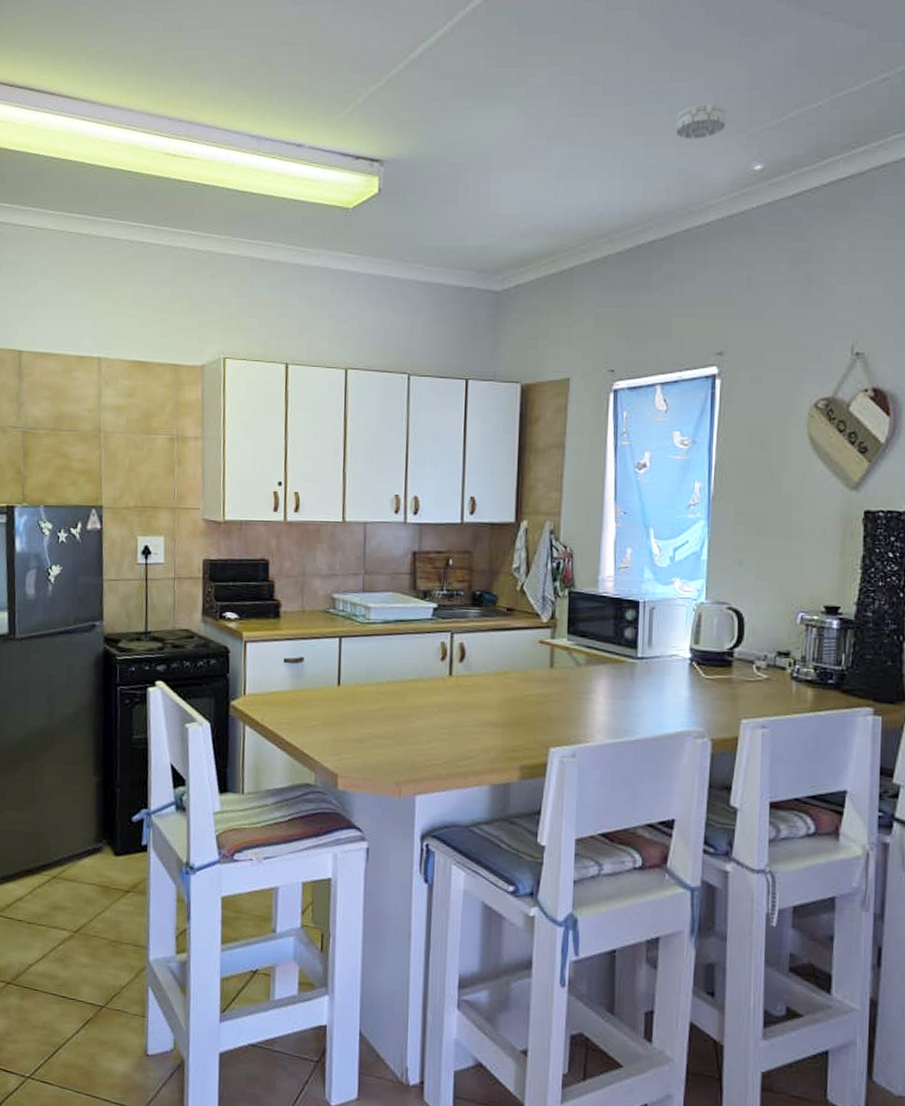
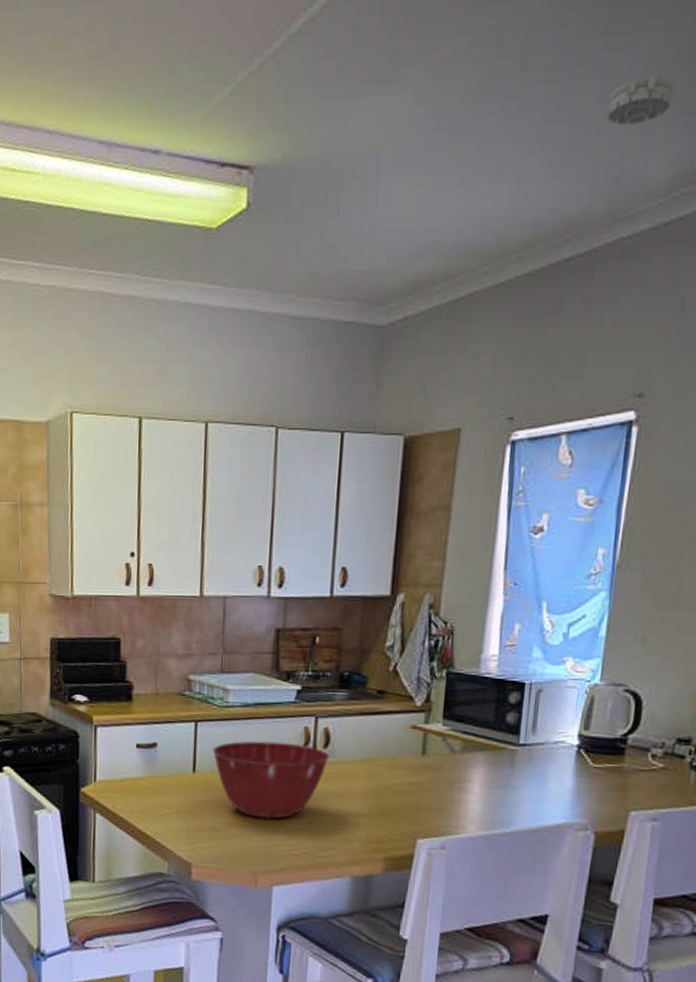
mixing bowl: none [356,655,465,730] -> present [212,741,330,819]

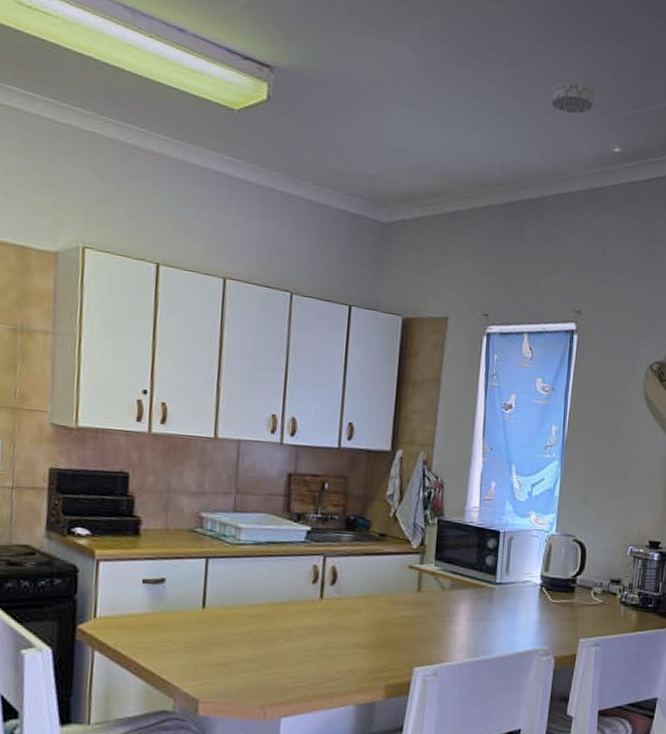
mixing bowl: present [212,741,330,819] -> none [223,577,336,653]

